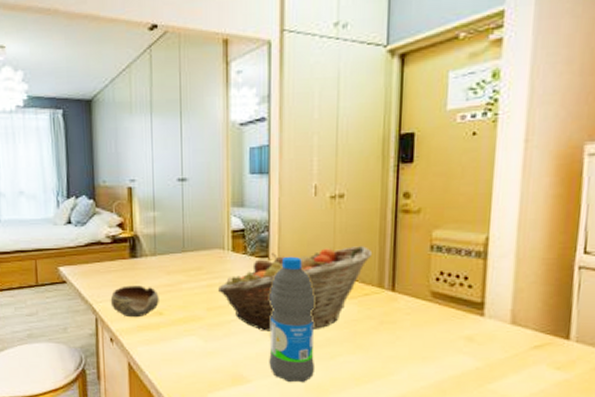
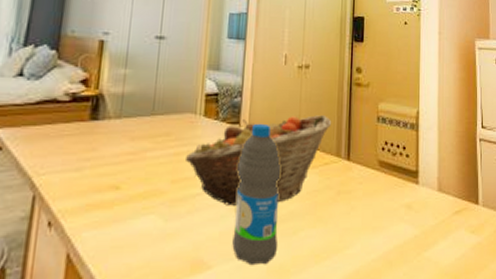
bowl: present [110,285,159,318] -> none [56,153,118,194]

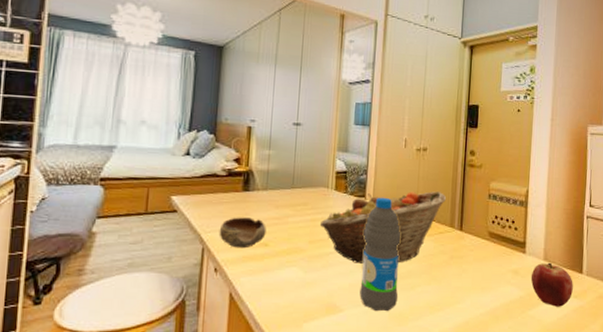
bowl: none [56,153,118,194] -> present [219,217,266,249]
apple: none [425,193,470,245] -> present [530,262,573,307]

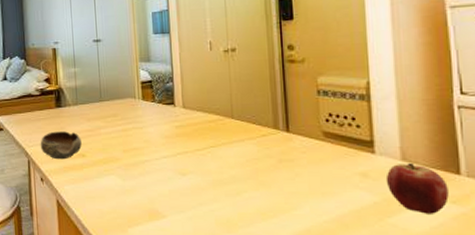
fruit basket: present [319,191,447,264] -> none [131,92,266,170]
water bottle: present [360,197,401,312] -> none [177,103,223,218]

